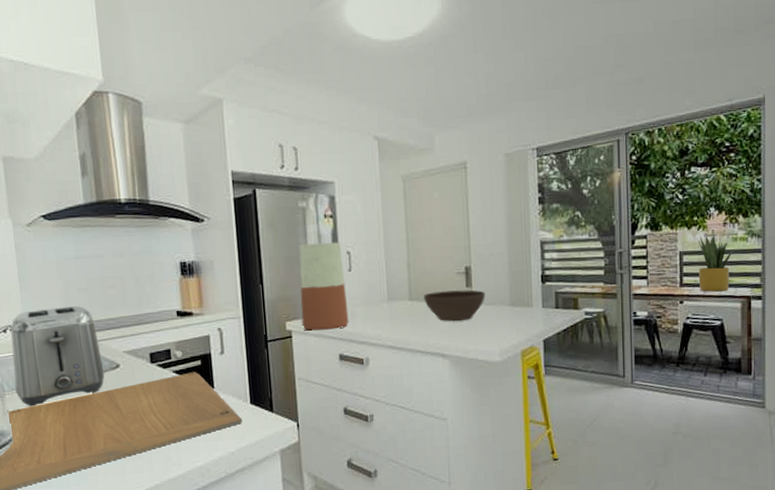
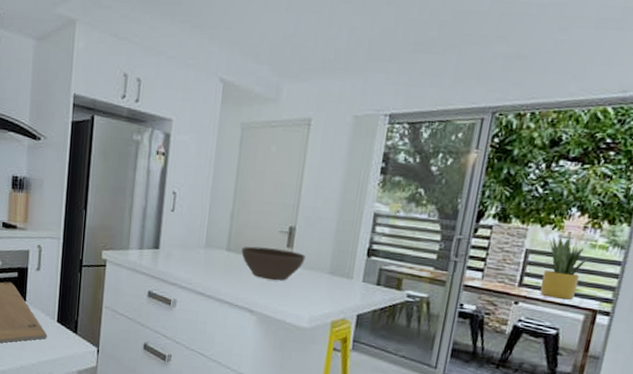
vase: present [299,242,349,331] -> none [117,177,169,266]

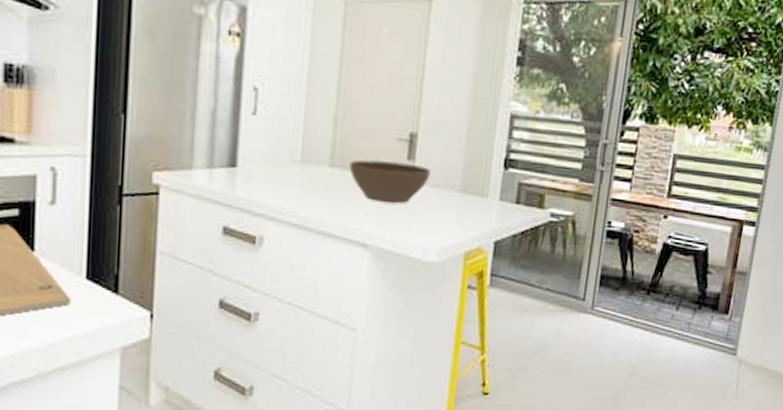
planter: present [540,236,590,300] -> none [689,138,736,210]

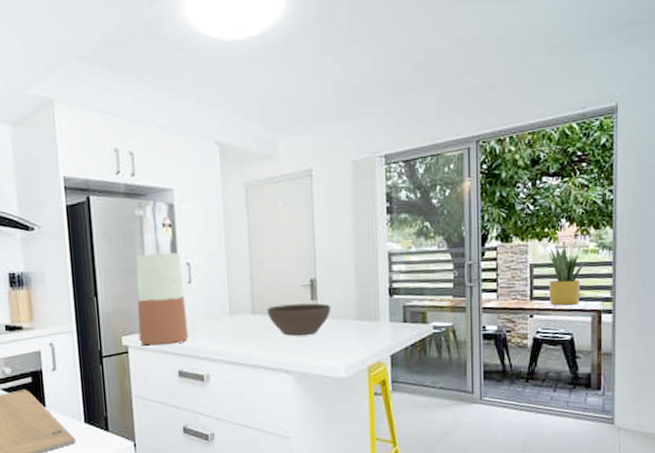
vase: none [176,66,247,192] -> present [135,252,189,347]
planter: none [689,138,736,210] -> present [547,245,585,306]

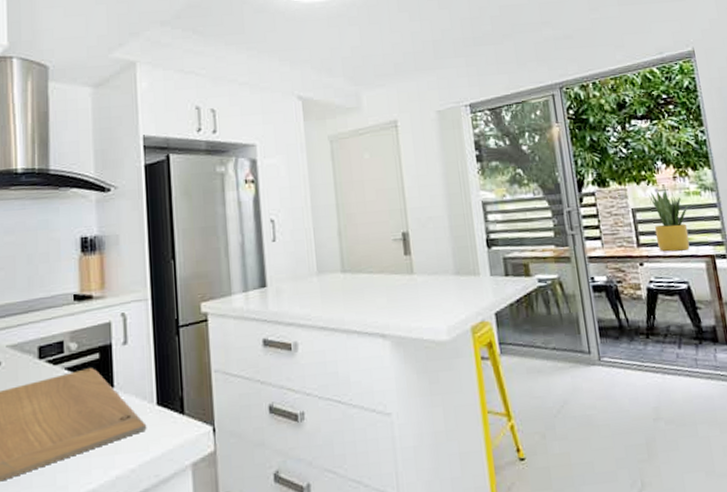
vase: present [135,252,189,347] -> none [216,209,274,313]
bowl: present [267,303,331,336] -> none [357,258,427,295]

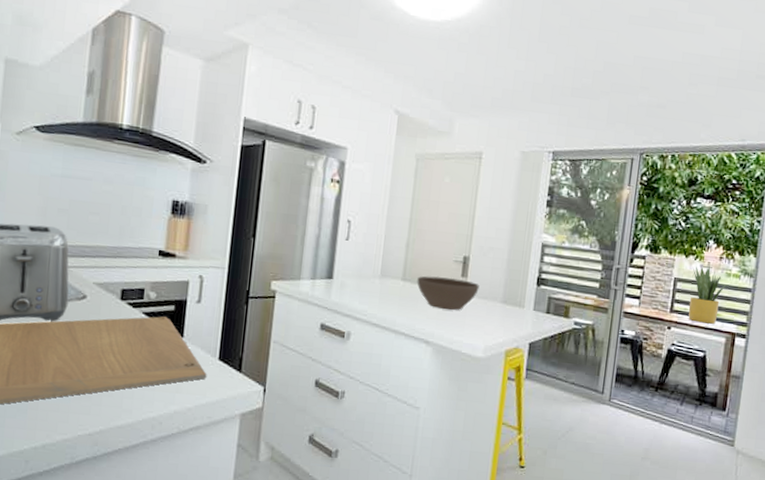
bowl: none [357,258,427,295] -> present [417,276,479,310]

